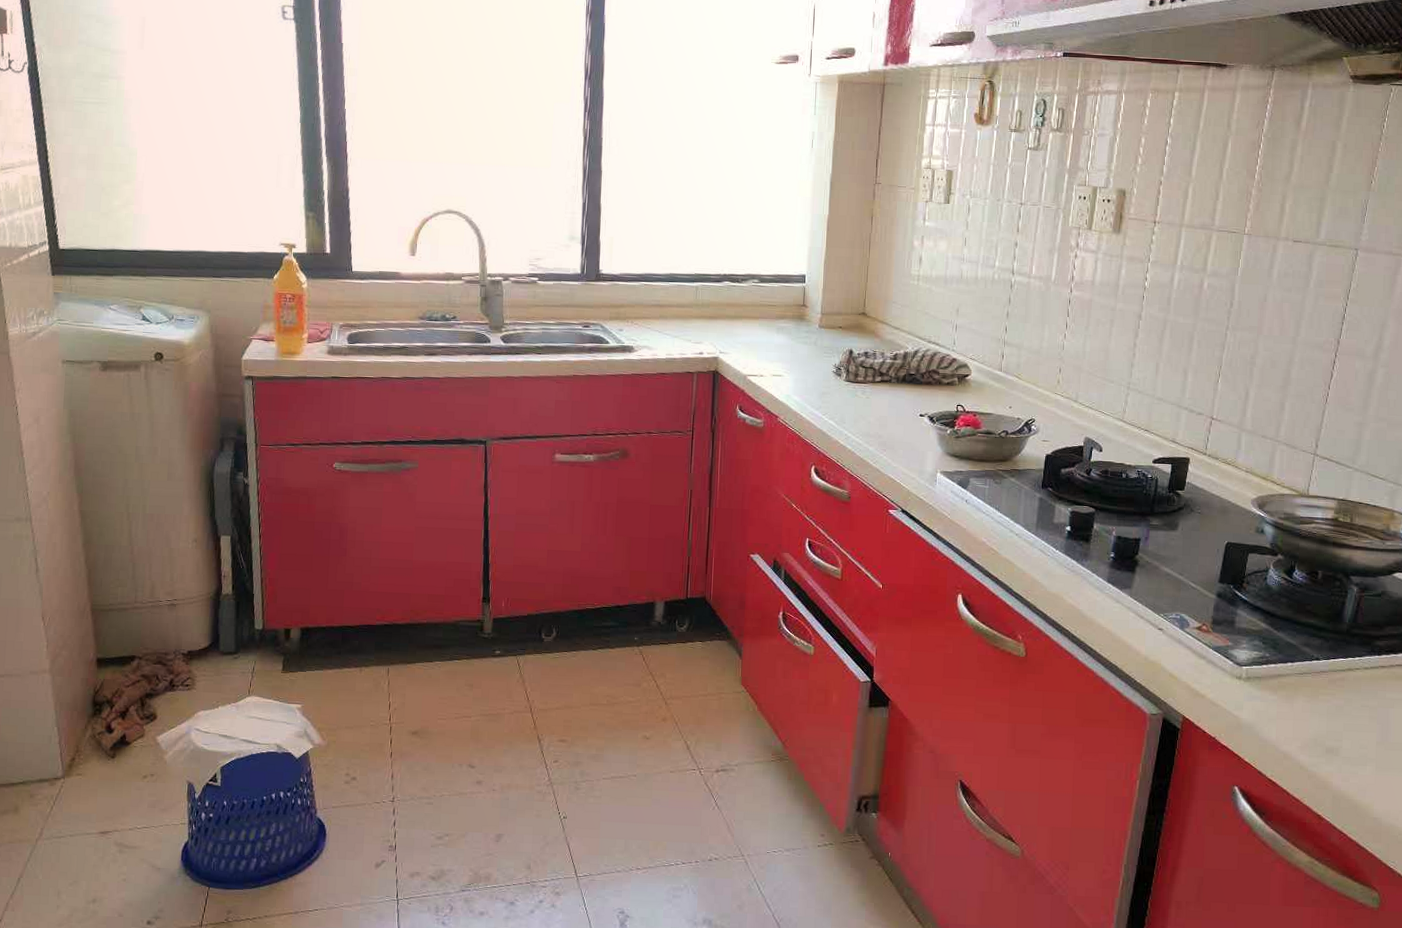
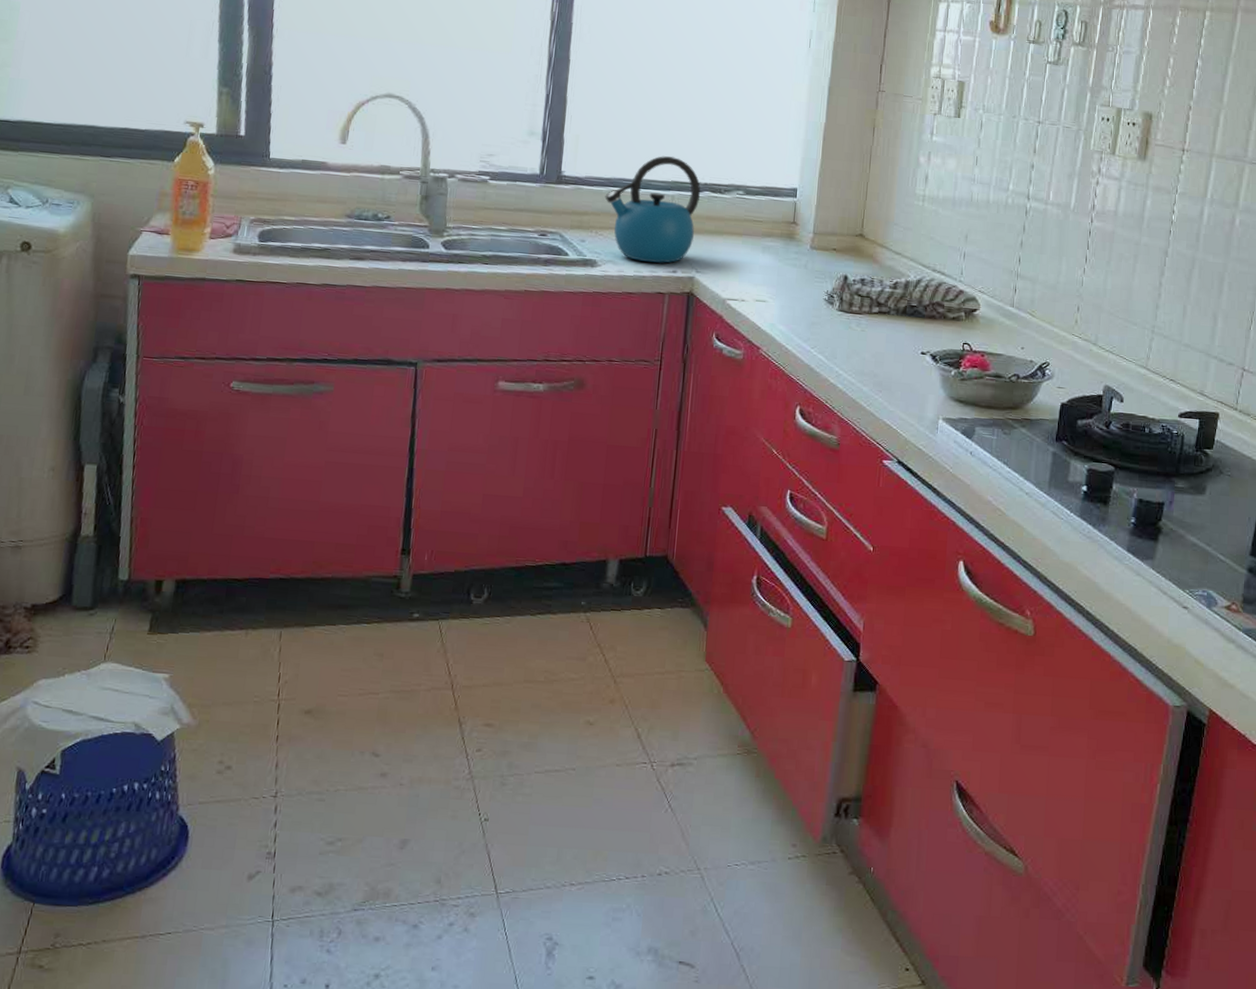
kettle: none [638,252,721,346] -> present [605,156,701,263]

